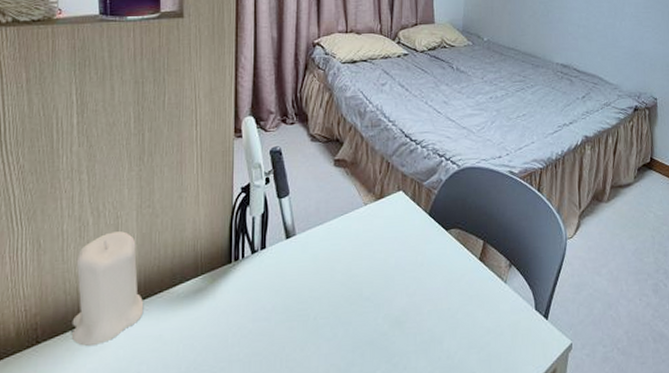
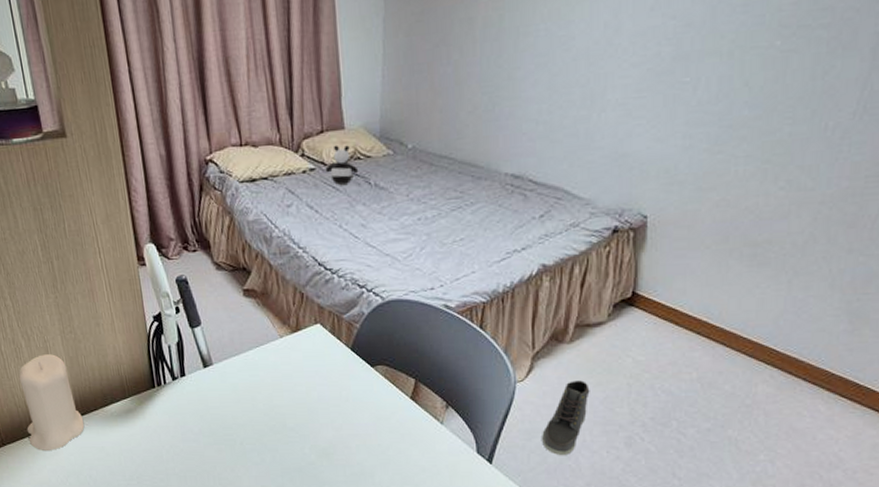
stuffed animal: none [417,35,444,68] -> present [325,145,359,185]
sneaker: none [588,235,624,307] -> present [542,380,590,456]

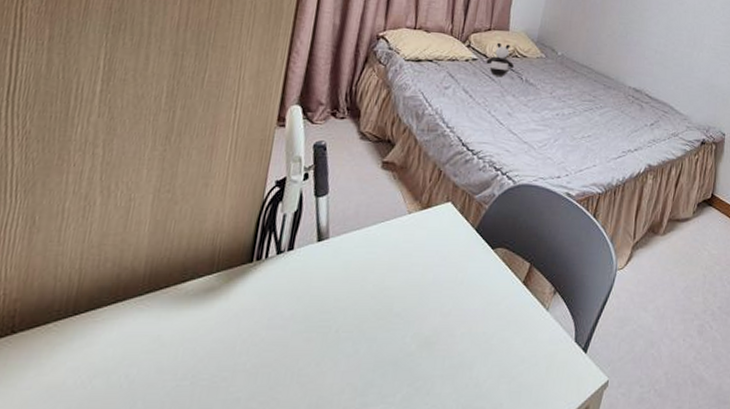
candle: present [18,354,85,452] -> none [54,215,147,342]
sneaker: present [542,380,590,456] -> none [632,270,675,344]

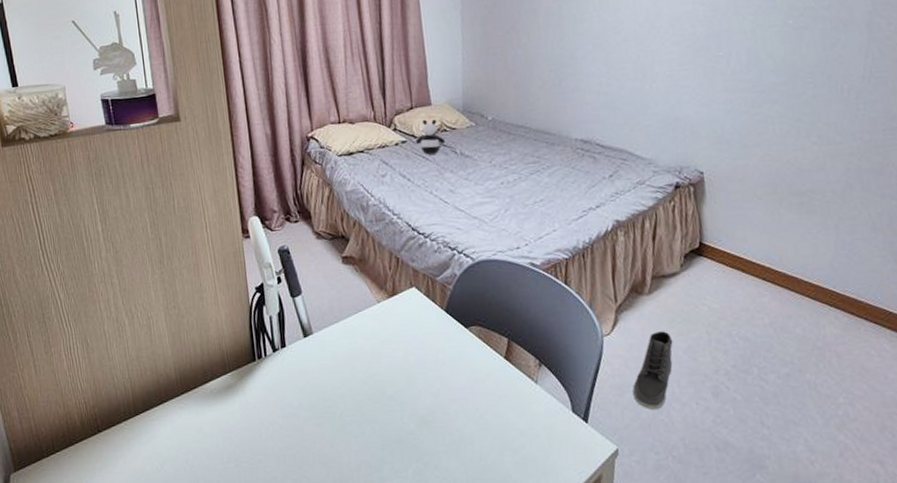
sneaker: none [632,270,675,344] -> present [633,331,673,411]

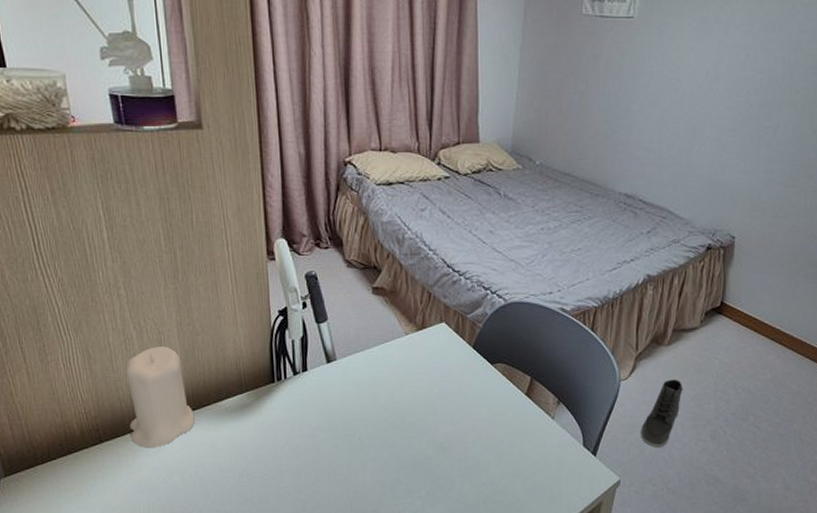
candle: none [119,331,184,436] -> present [125,347,195,449]
stuffed animal: present [415,119,446,155] -> none [459,156,490,193]

